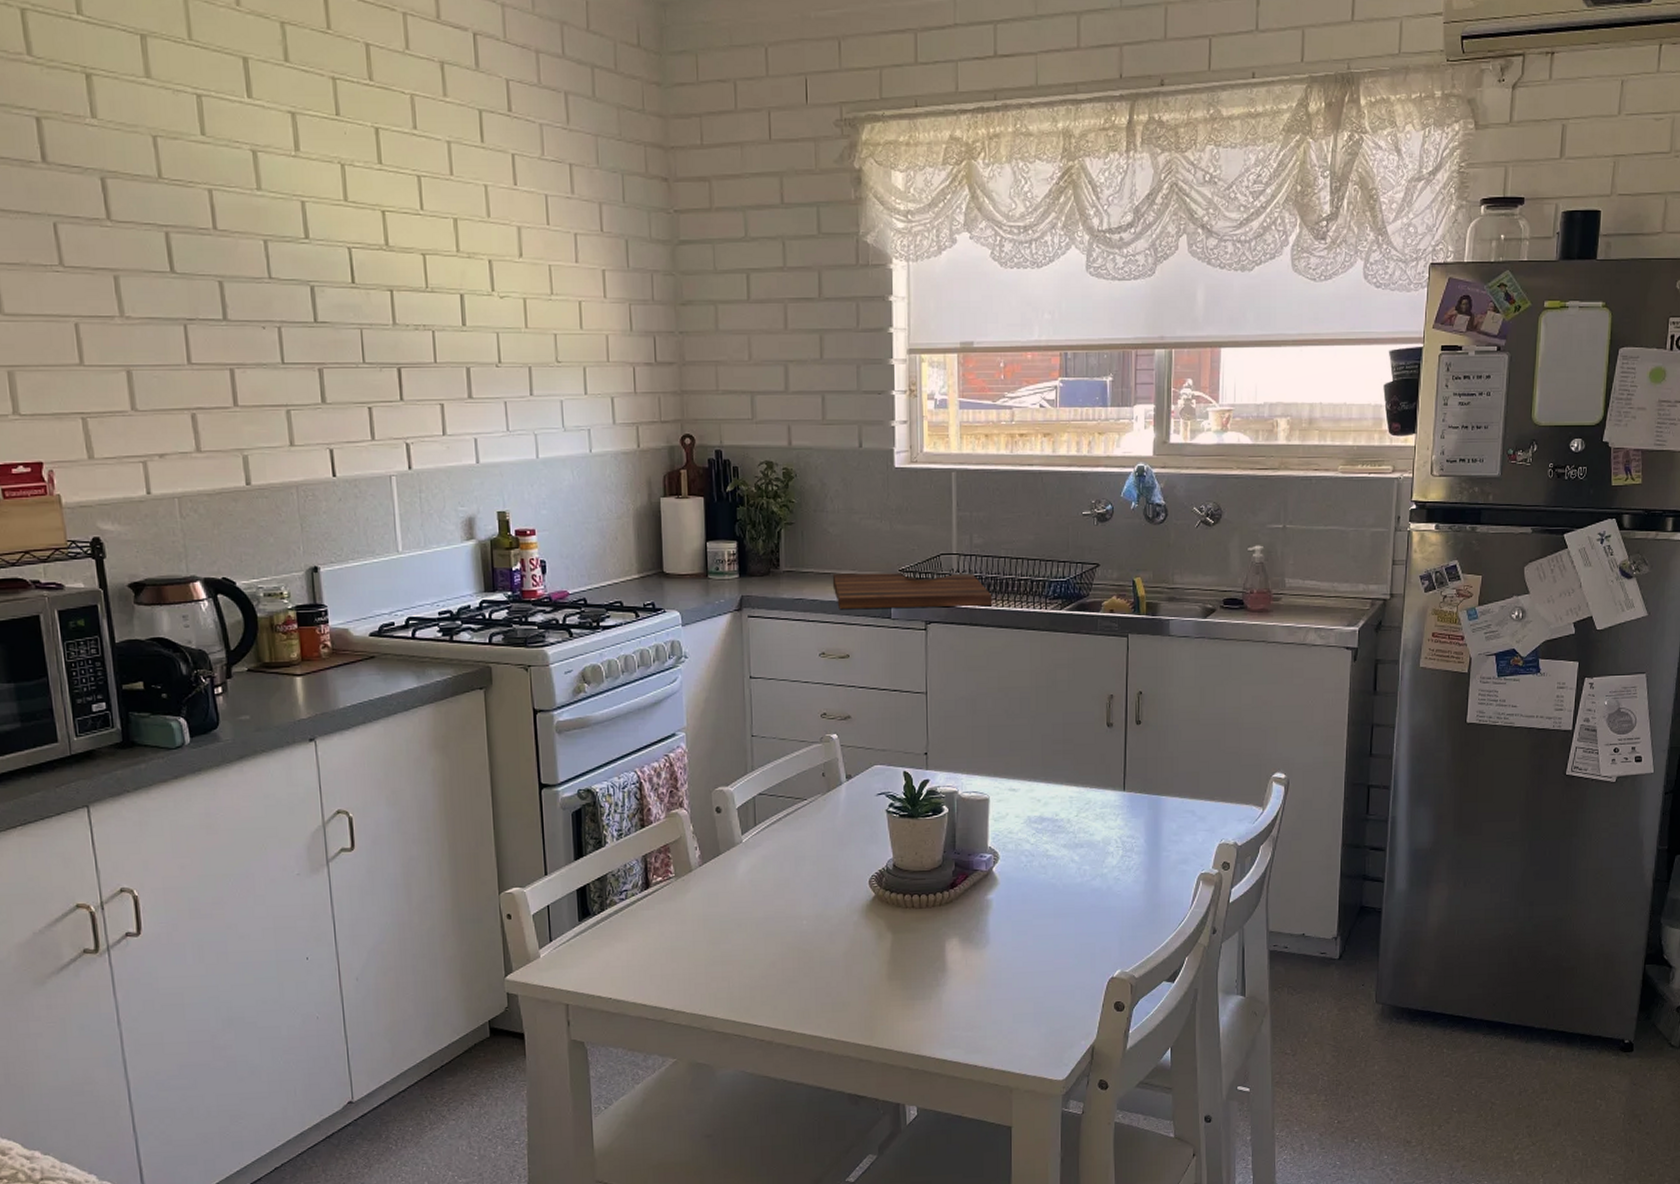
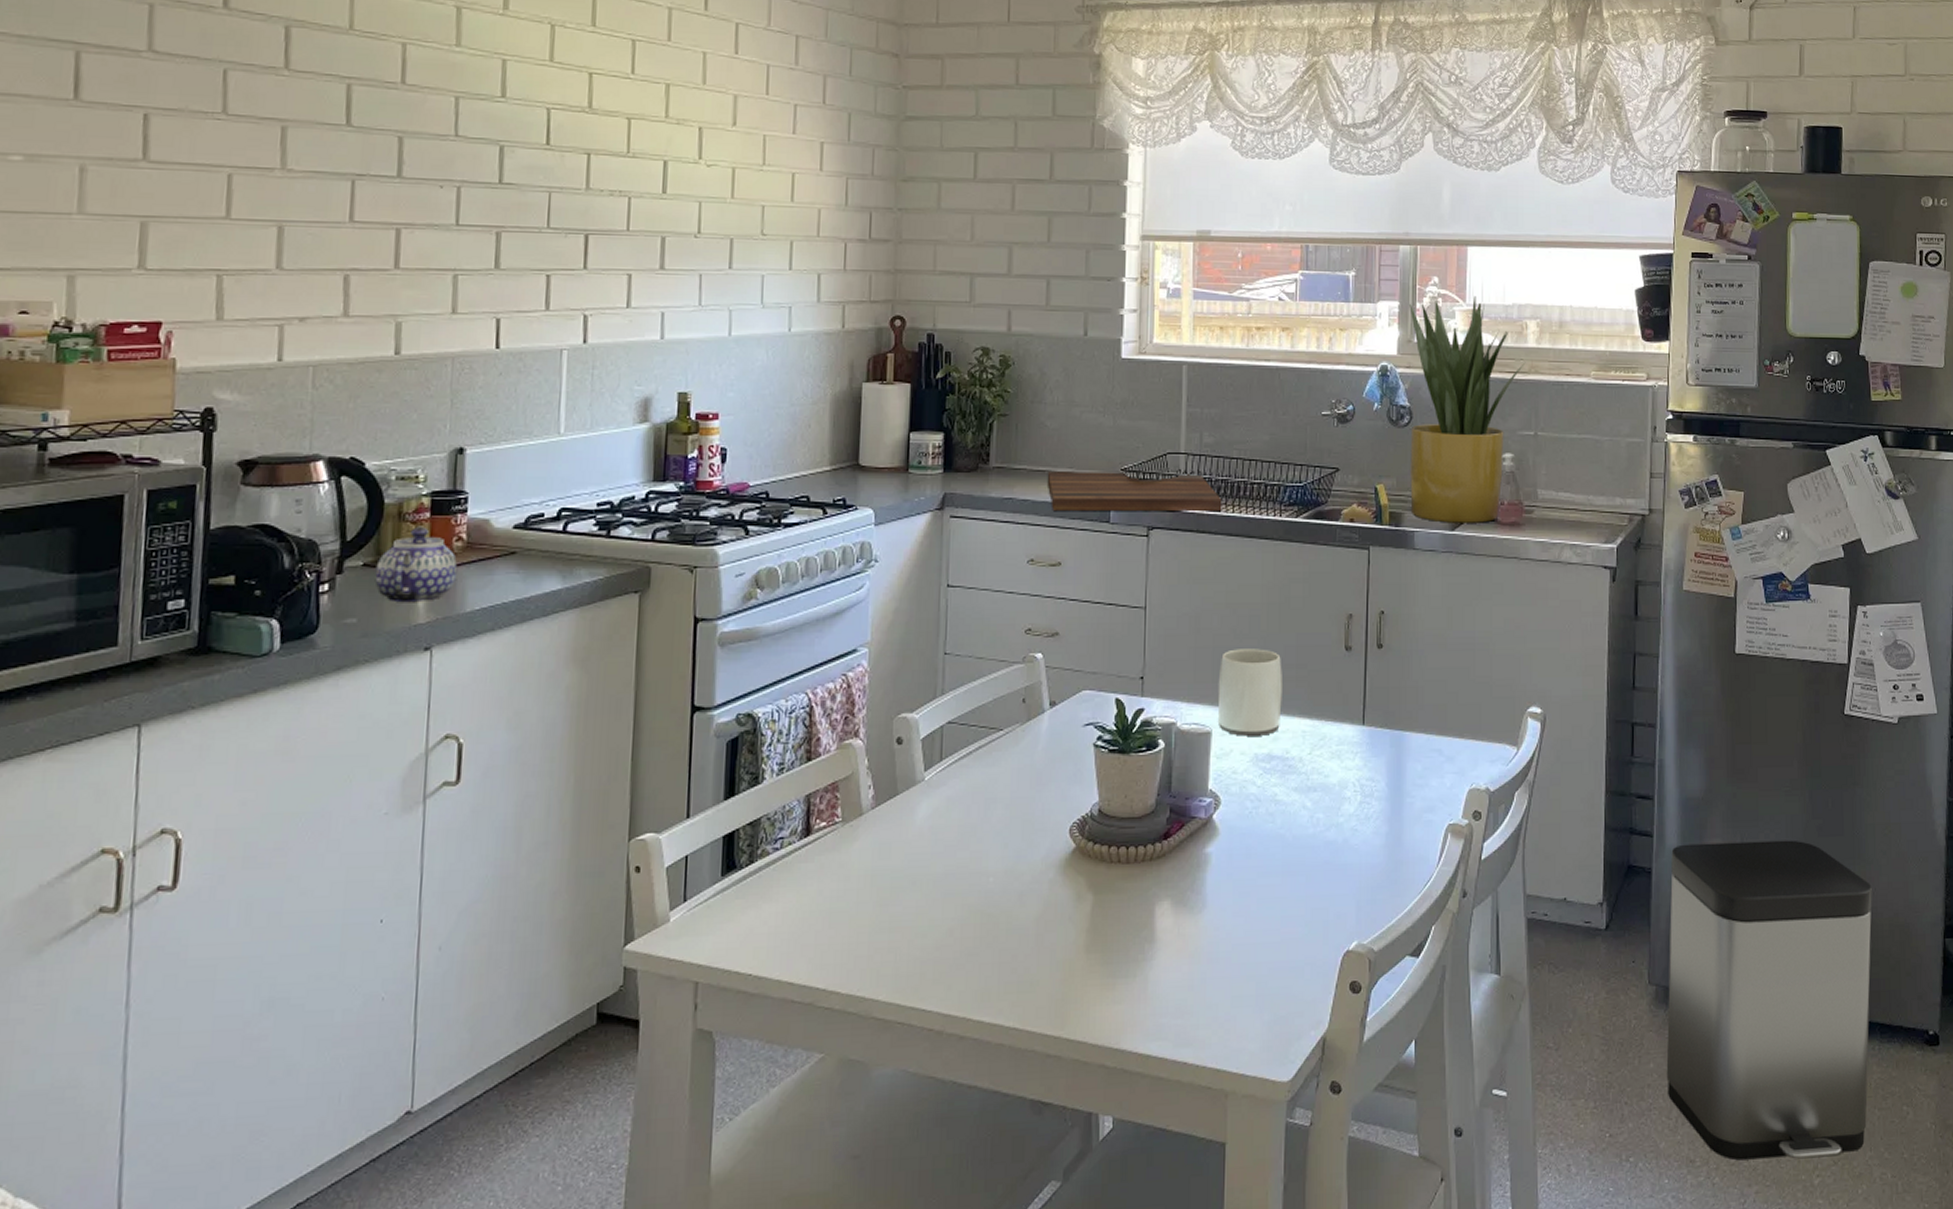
teapot: none [258,636,328,701] -> present [374,526,458,601]
mug: none [993,726,1051,802] -> present [1217,649,1282,736]
planter: none [1165,397,1276,611] -> present [1409,296,1526,523]
pedal bin: none [1389,883,1581,1142] -> present [1666,840,1872,1161]

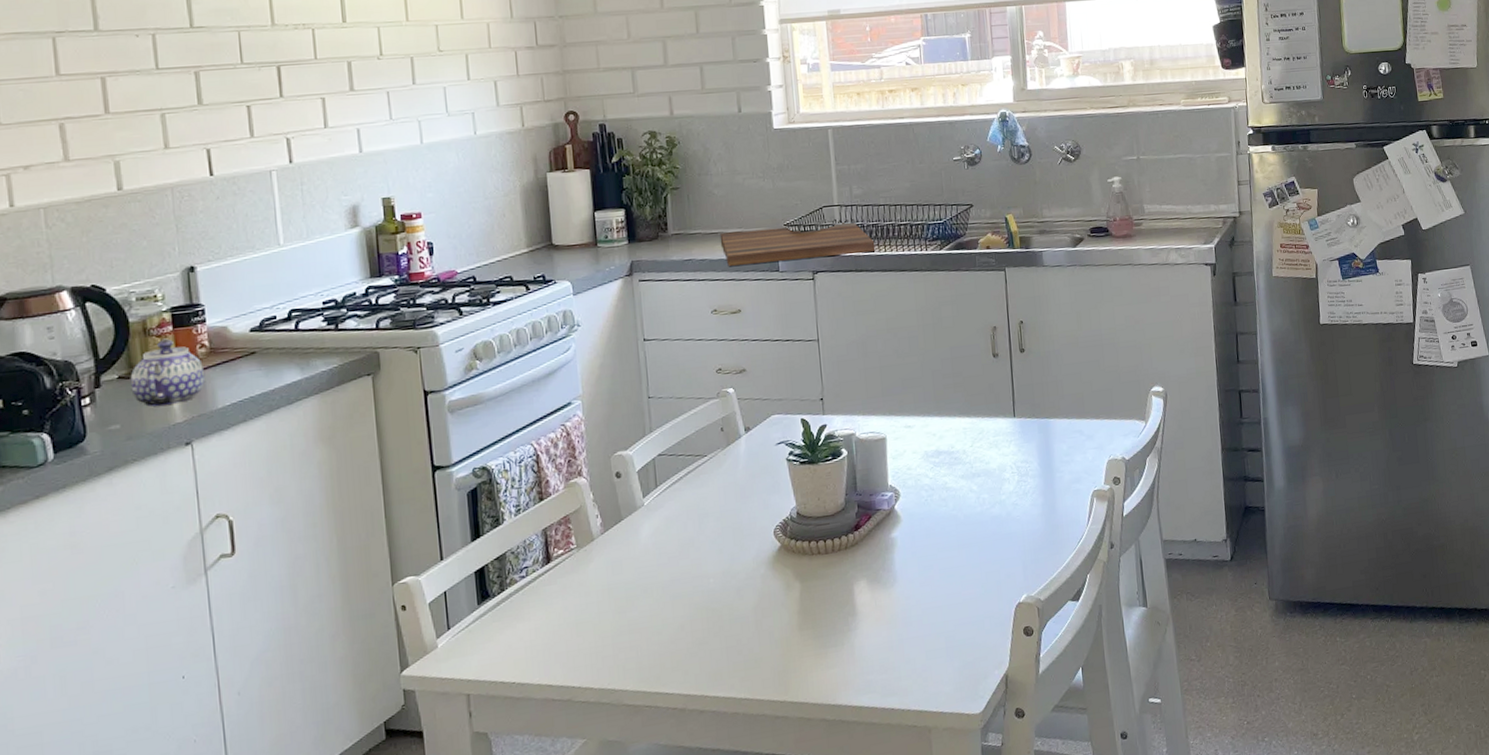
mug: present [1217,649,1282,736] -> none [887,363,944,438]
planter: present [1409,296,1526,523] -> none [1020,45,1125,242]
pedal bin: present [1666,840,1872,1161] -> none [1279,470,1453,730]

